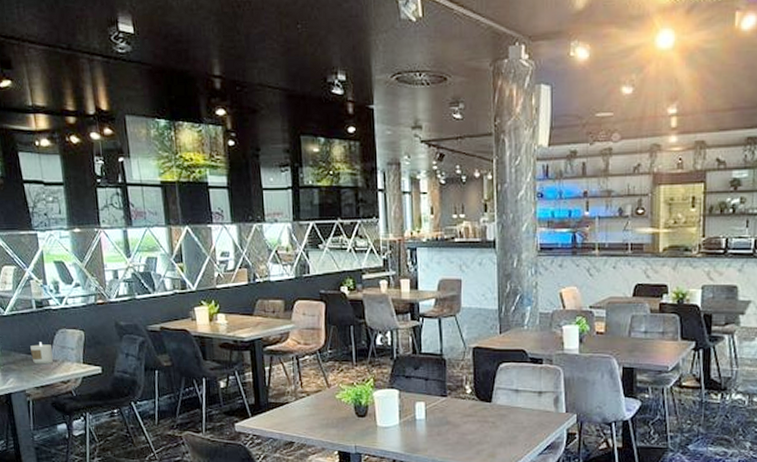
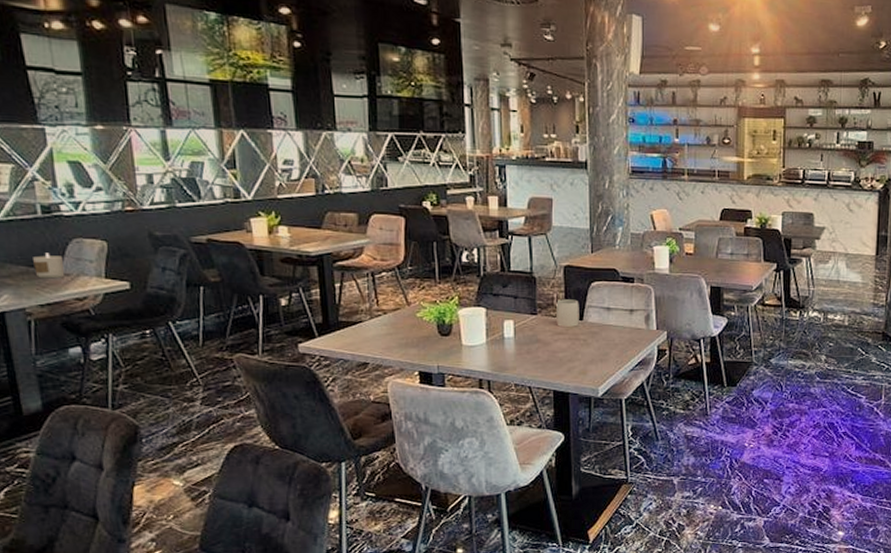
mug: none [465,381,488,410] -> present [556,299,579,328]

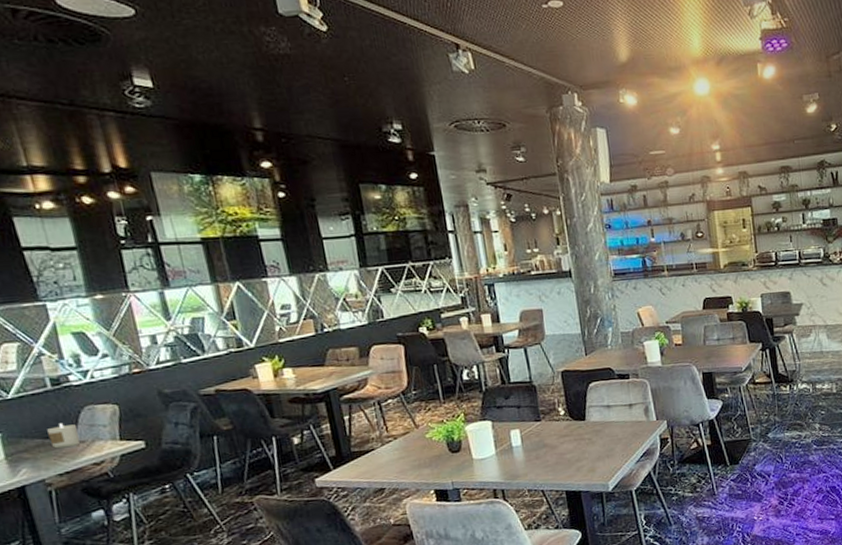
mug: present [556,299,579,328] -> none [558,401,583,431]

